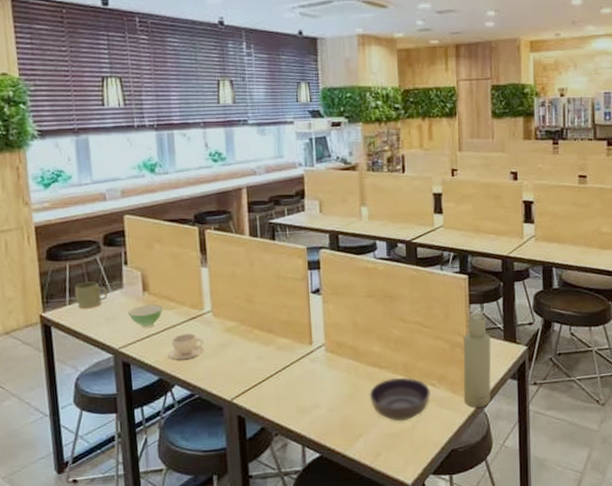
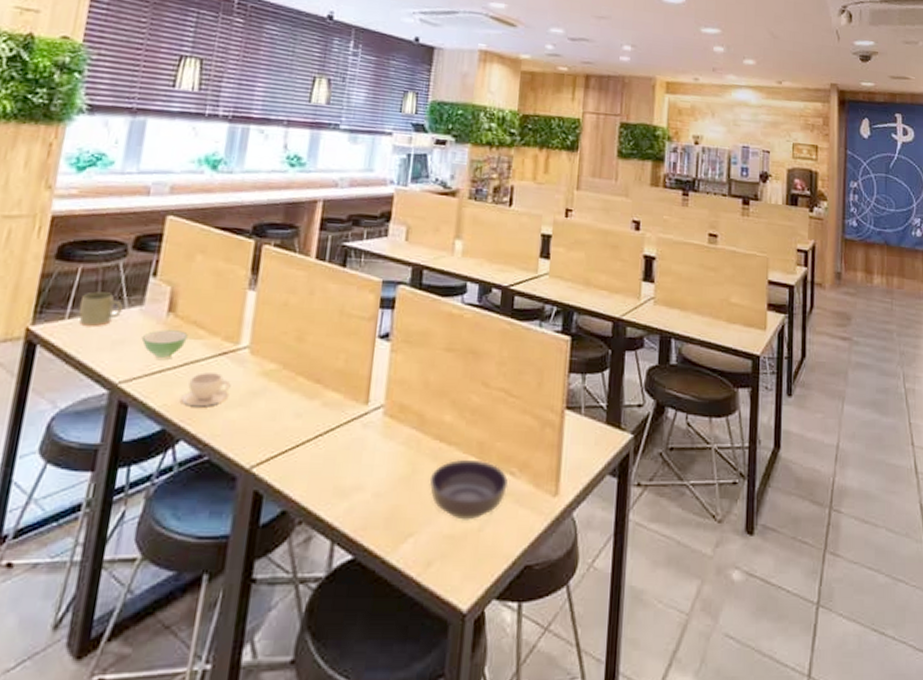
bottle: present [463,312,491,408] -> none [548,384,590,511]

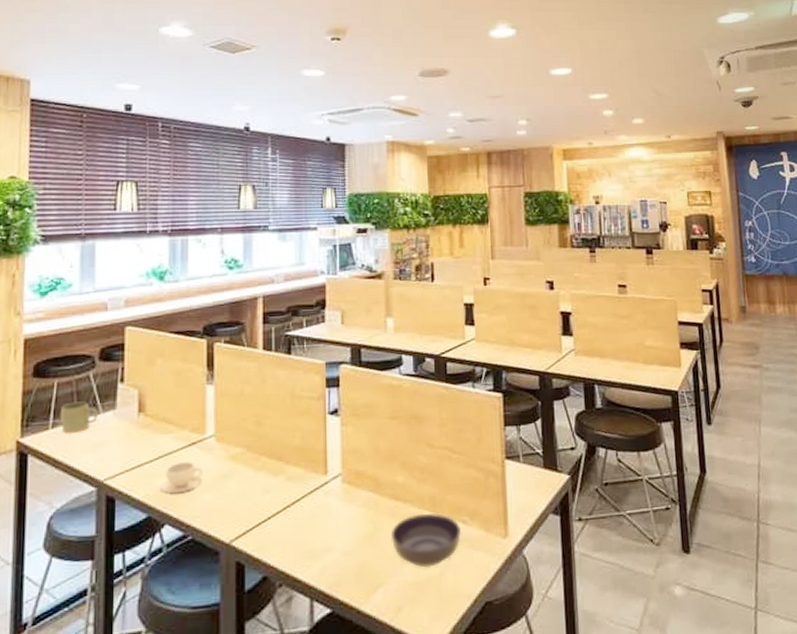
bowl: present [141,330,188,361] -> none [118,428,159,457]

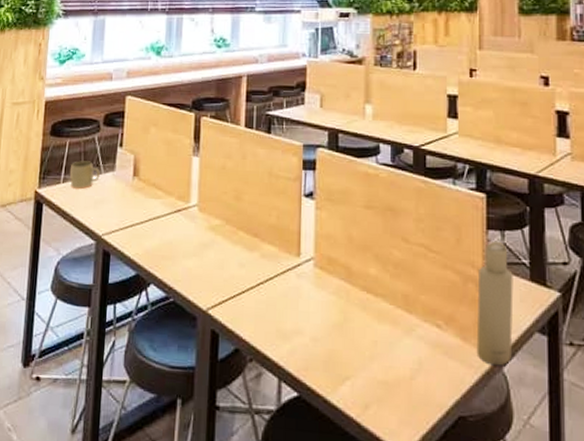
teacup: present [161,462,203,494] -> none [149,227,186,256]
bowl: present [390,513,461,568] -> none [360,310,434,368]
bottle: none [498,435,530,550] -> present [476,240,514,366]

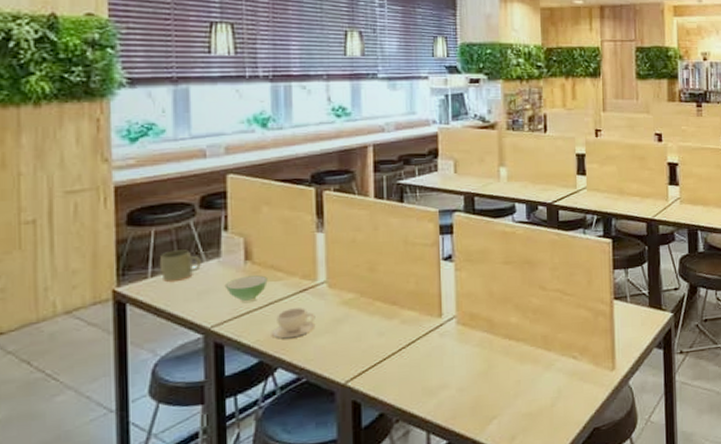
bowl: none [115,191,150,217] -> present [224,275,268,304]
teacup: none [149,227,186,256] -> present [272,308,316,339]
bottle: present [476,240,514,366] -> none [606,278,636,381]

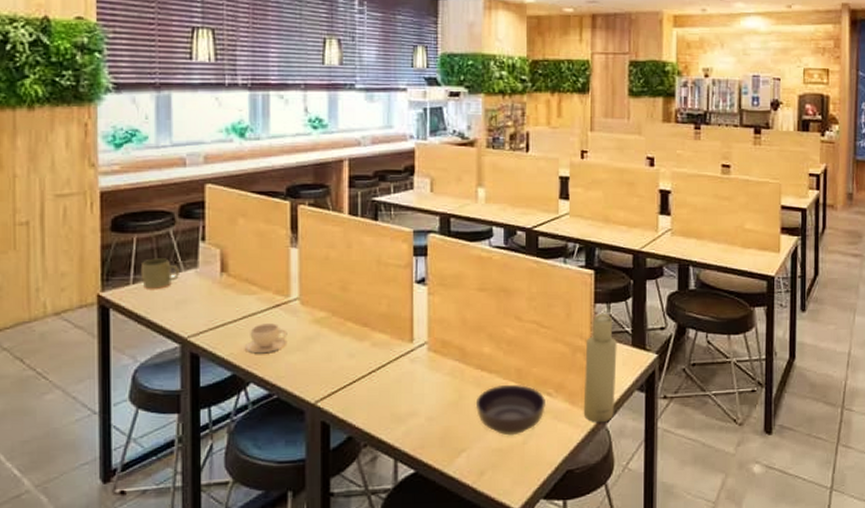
bowl: present [224,275,268,304] -> none [201,288,242,316]
bowl: none [504,350,571,400] -> present [475,384,545,436]
bottle: none [606,278,636,381] -> present [583,313,617,423]

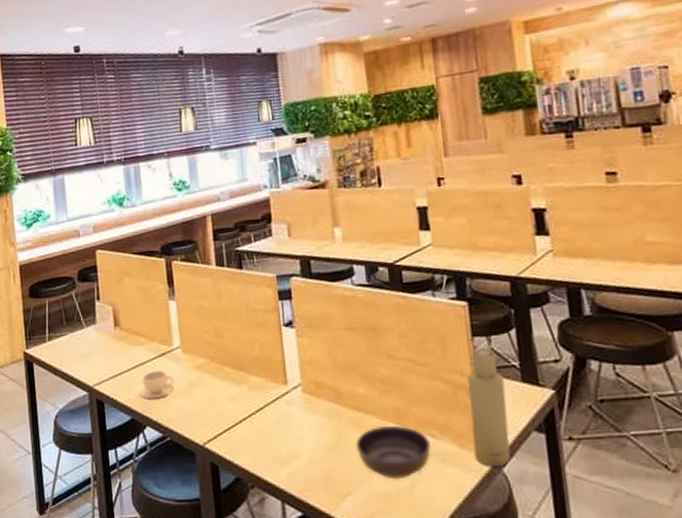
mug: present [140,258,179,289] -> none [53,317,83,345]

